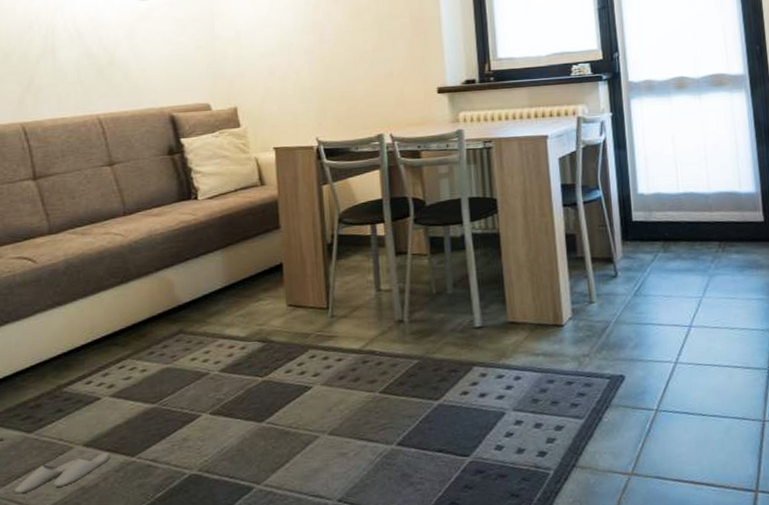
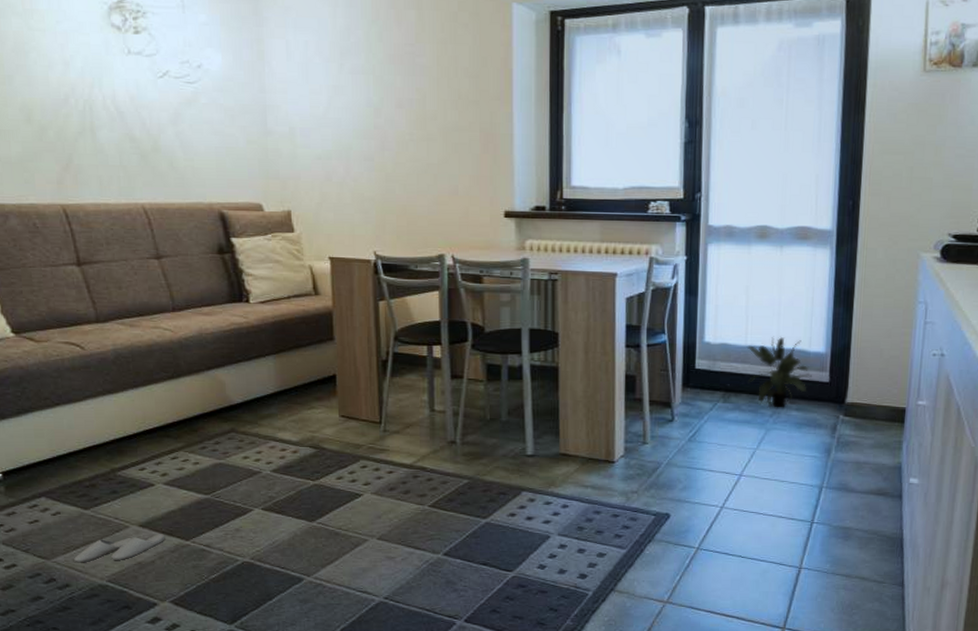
potted plant: none [679,180,746,252] -> present [746,336,812,407]

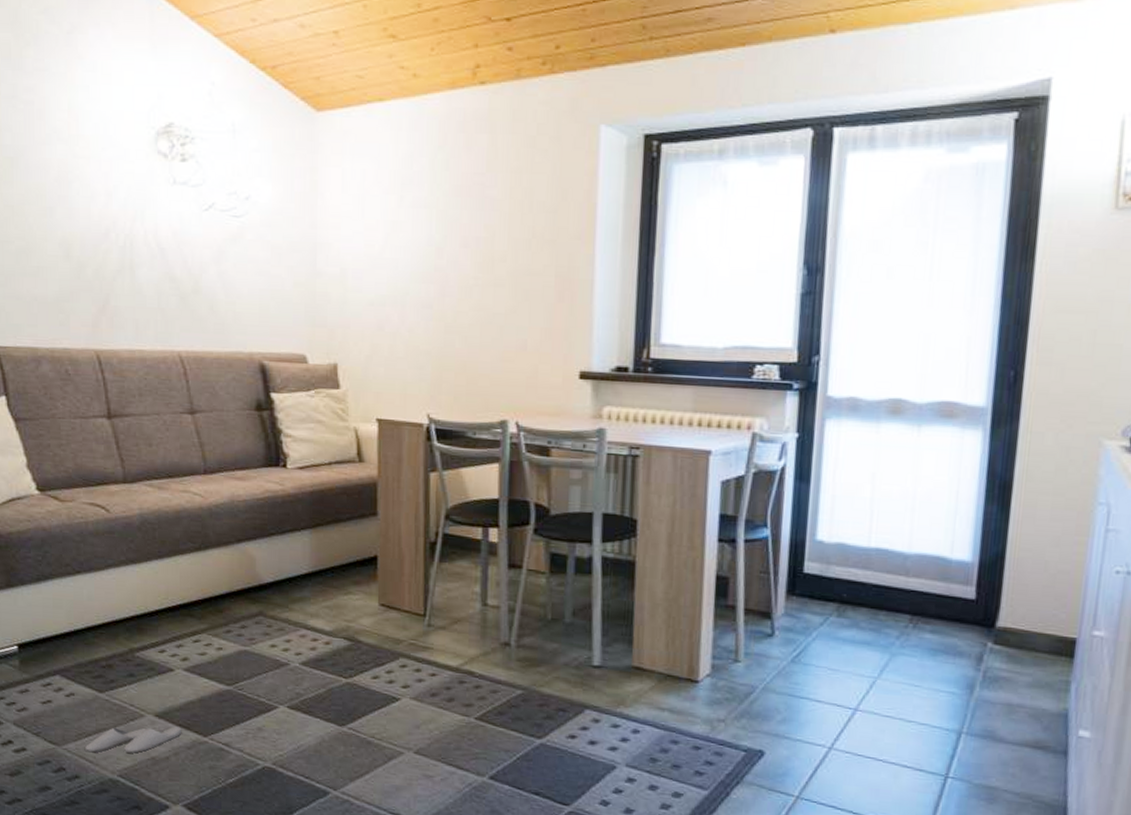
potted plant: present [746,336,812,407] -> none [869,537,953,627]

